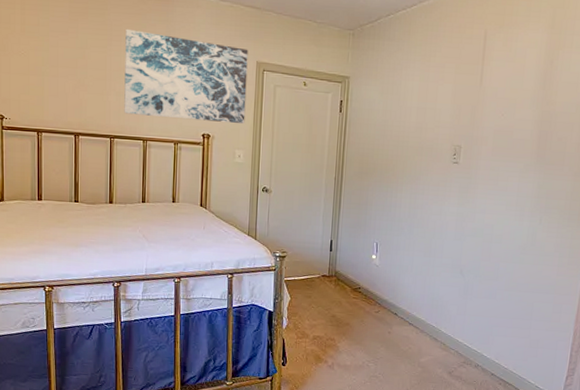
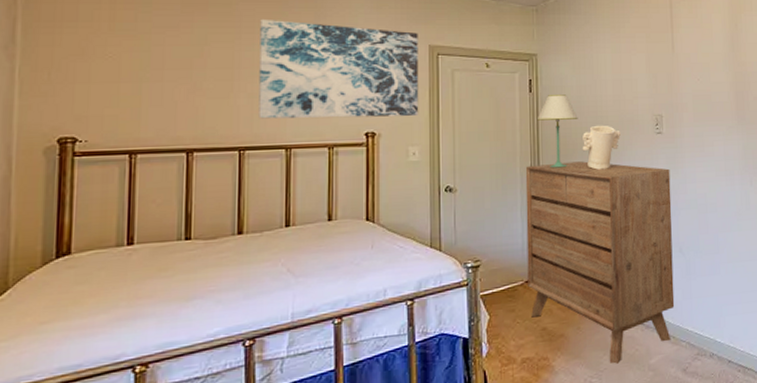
dresser: none [323,178,461,356] -> present [525,161,675,364]
table lamp: none [343,116,381,184] -> present [536,94,578,168]
decorative vase: none [381,149,419,190] -> present [582,125,621,170]

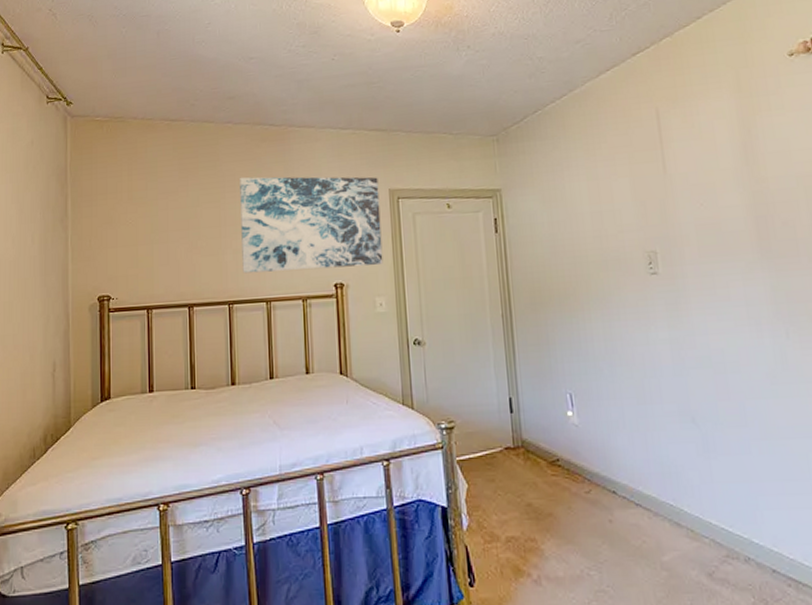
dresser: present [525,161,675,364] -> none [496,309,691,556]
table lamp: present [536,94,578,168] -> none [505,233,553,319]
decorative vase: present [582,125,621,170] -> none [559,266,605,320]

